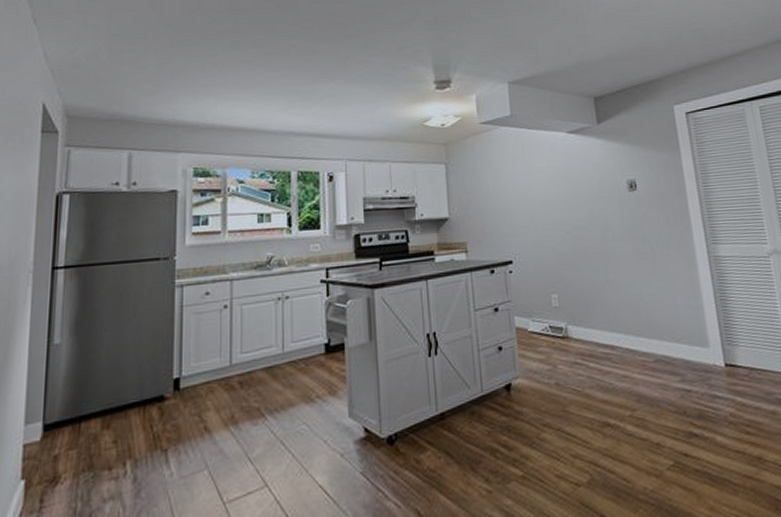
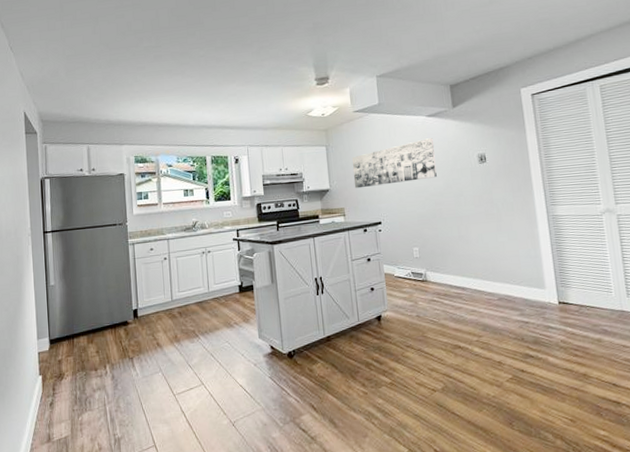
wall art: none [477,159,580,218] -> present [352,138,437,189]

